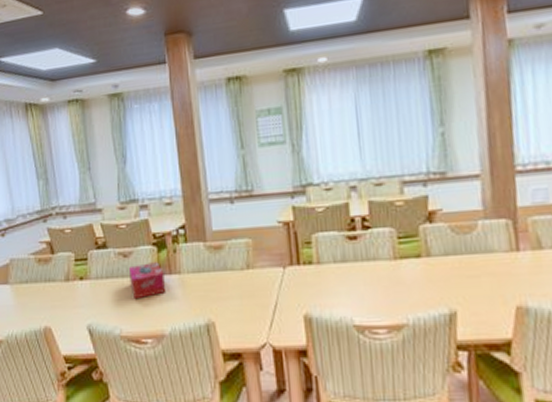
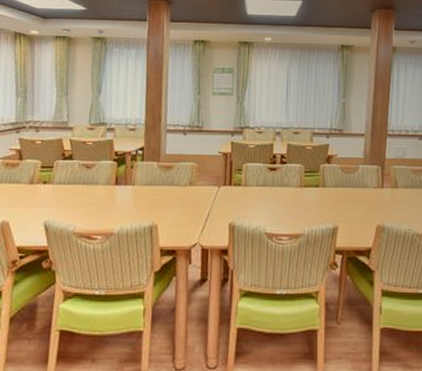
tissue box: present [128,262,166,300] -> none [89,174,120,203]

